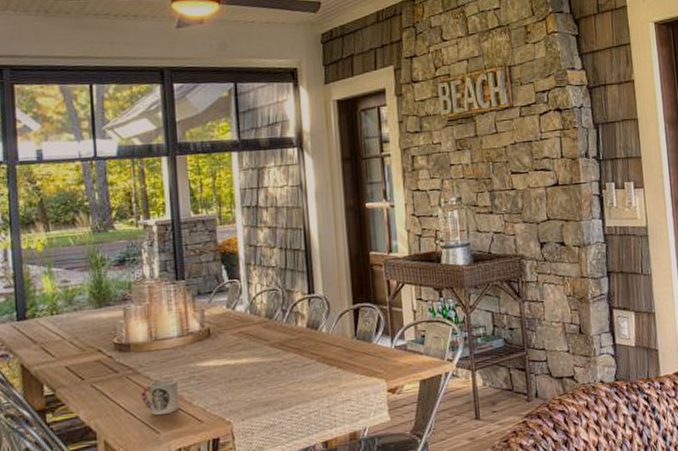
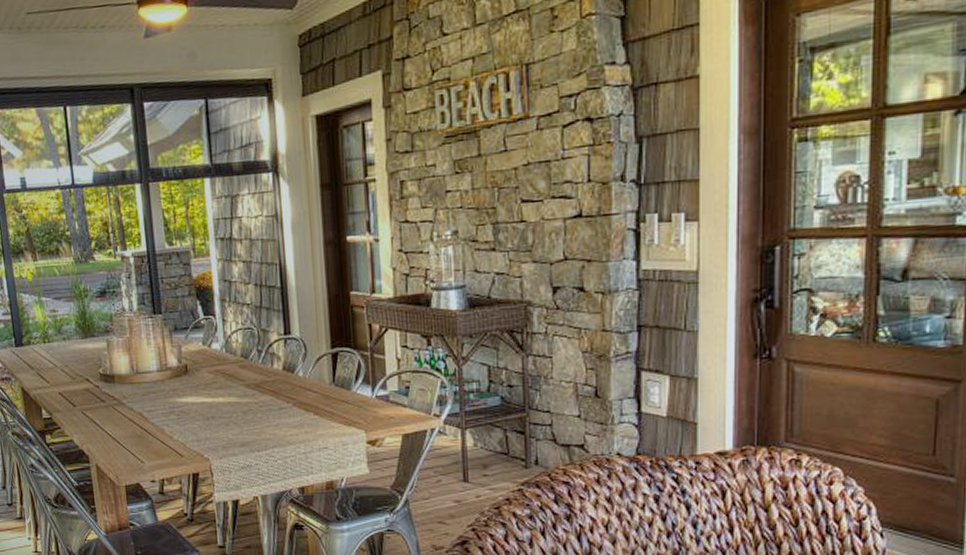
cup: present [140,378,179,415] -> none [125,412,161,446]

